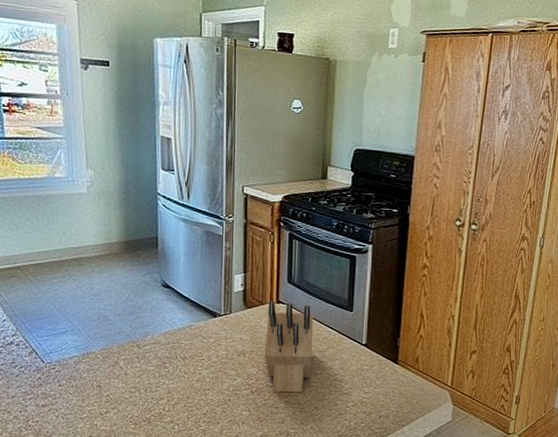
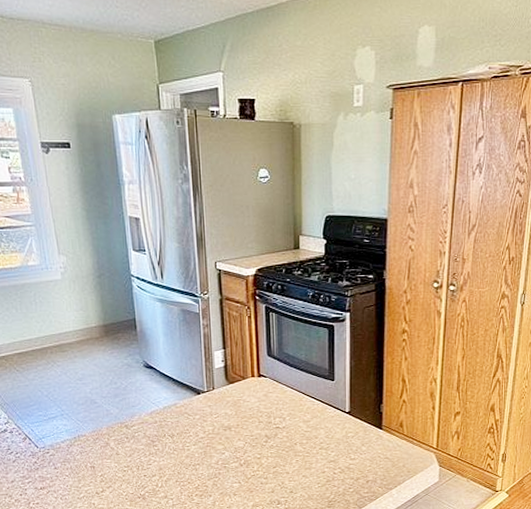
knife block: present [264,301,314,393] -> none [249,375,297,464]

